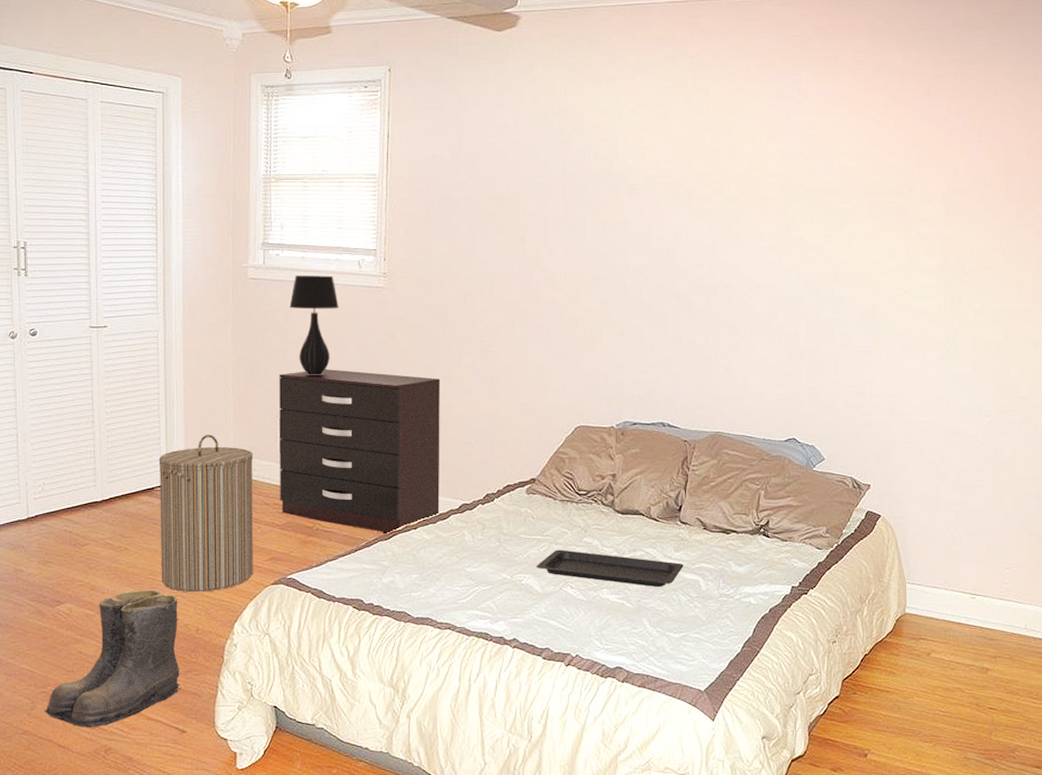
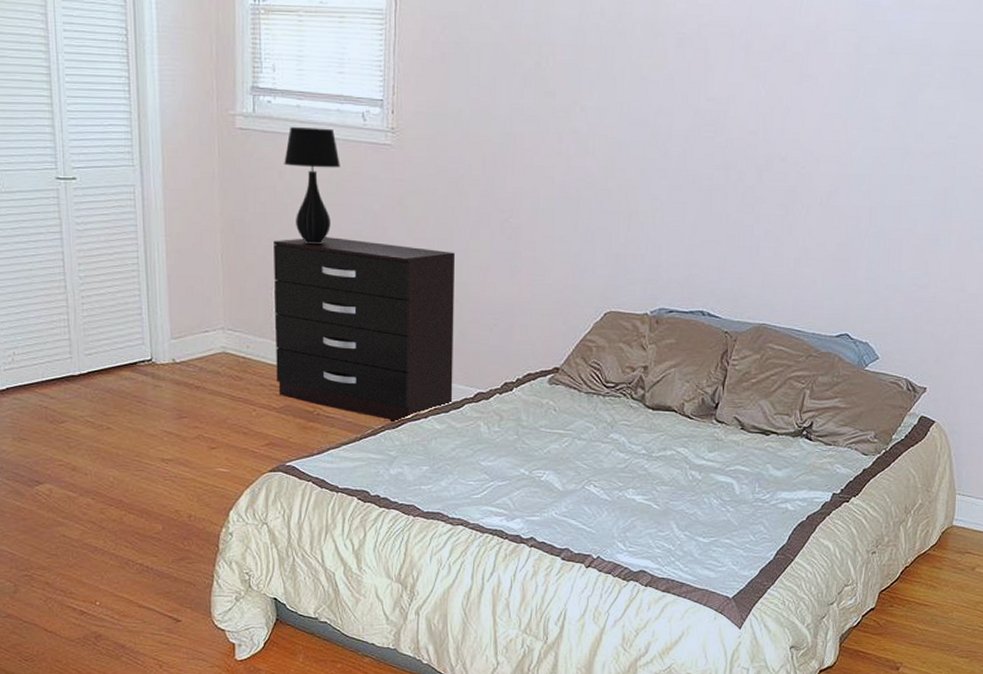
boots: present [44,589,182,727] -> none [28,472,175,613]
laundry hamper: present [158,434,254,593] -> none [140,306,250,477]
serving tray: present [536,549,684,587] -> none [557,445,717,489]

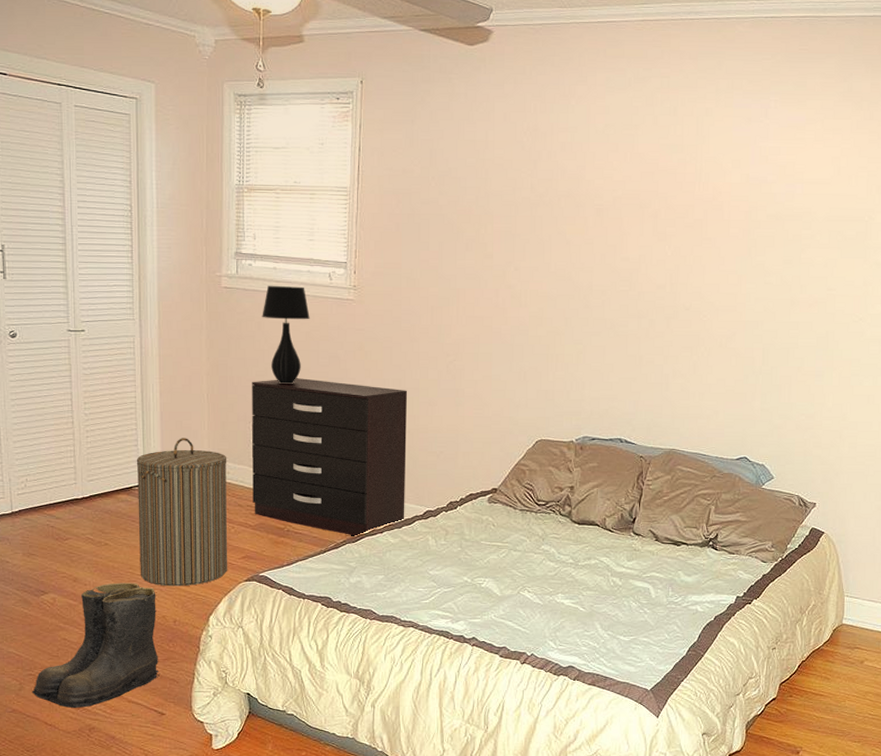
boots: none [28,472,175,613] -> present [31,583,161,708]
laundry hamper: none [140,306,250,477] -> present [136,438,228,587]

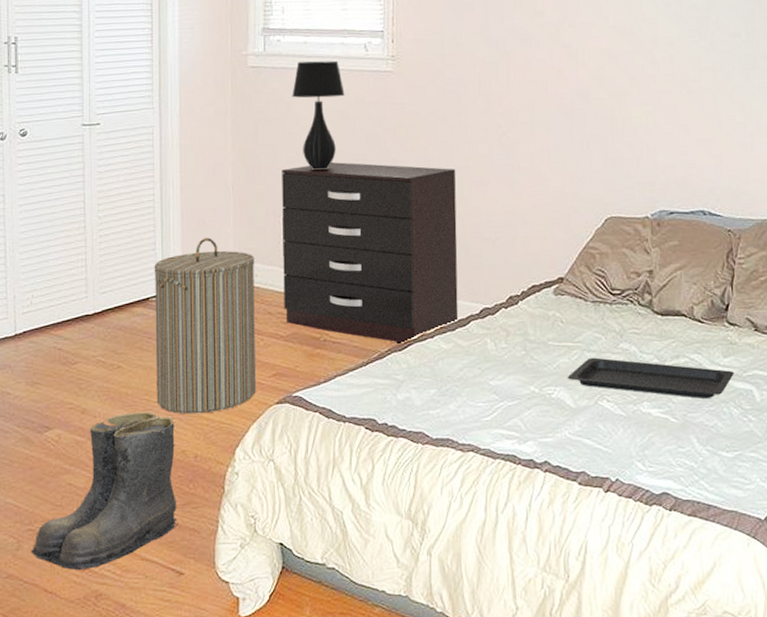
serving tray: none [495,556,635,593] -> present [567,357,734,398]

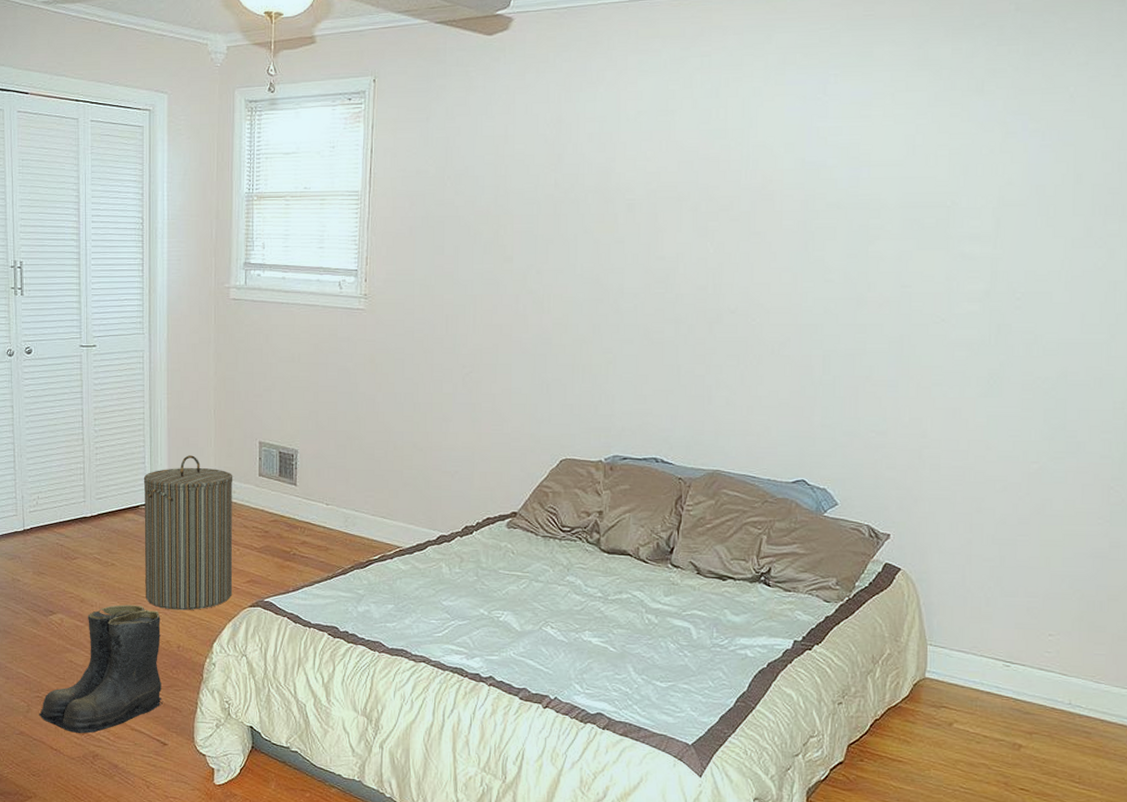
dresser: present [282,162,459,344] -> none [258,393,421,563]
table lamp: present [292,60,345,171] -> none [270,296,319,400]
serving tray: present [567,357,734,398] -> none [515,587,674,632]

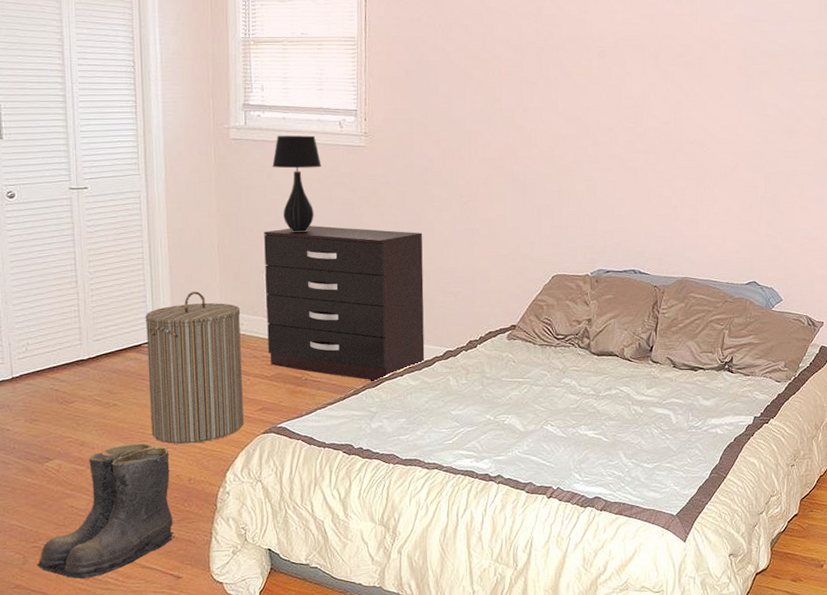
dresser: none [258,393,421,563] -> present [264,226,425,382]
table lamp: none [270,296,319,400] -> present [272,135,321,233]

